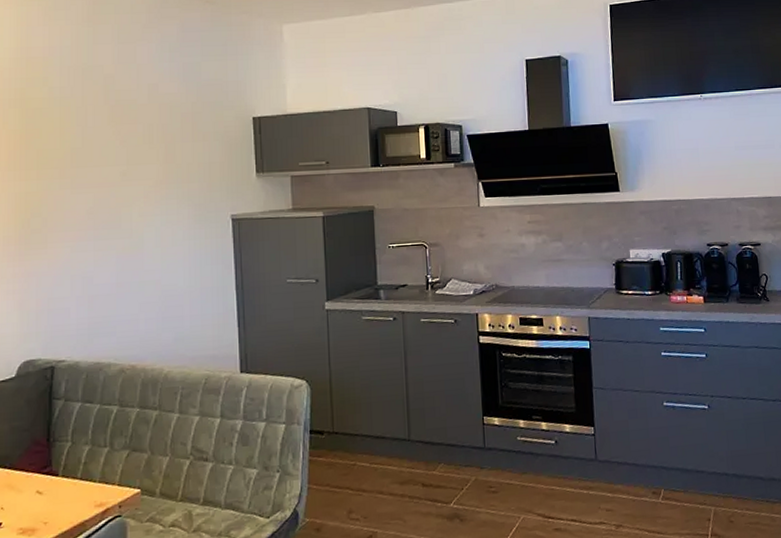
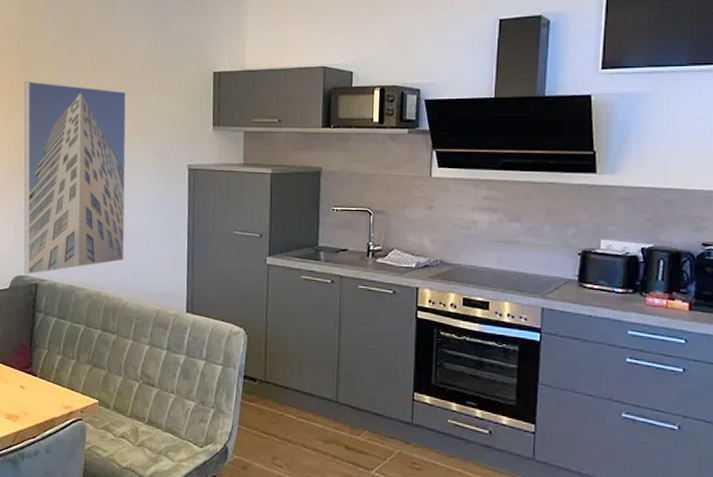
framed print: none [24,135,163,358] -> present [24,80,127,275]

